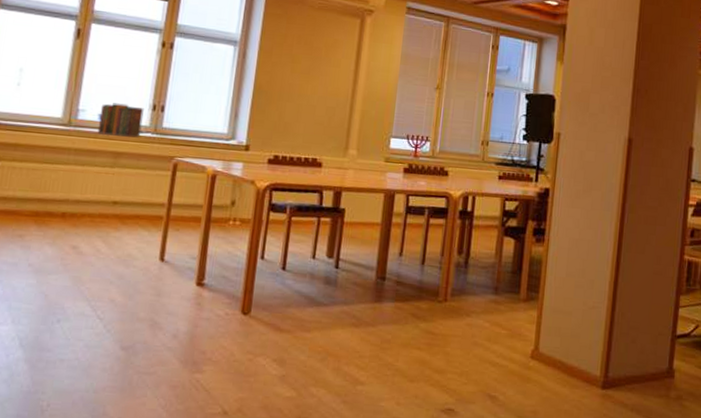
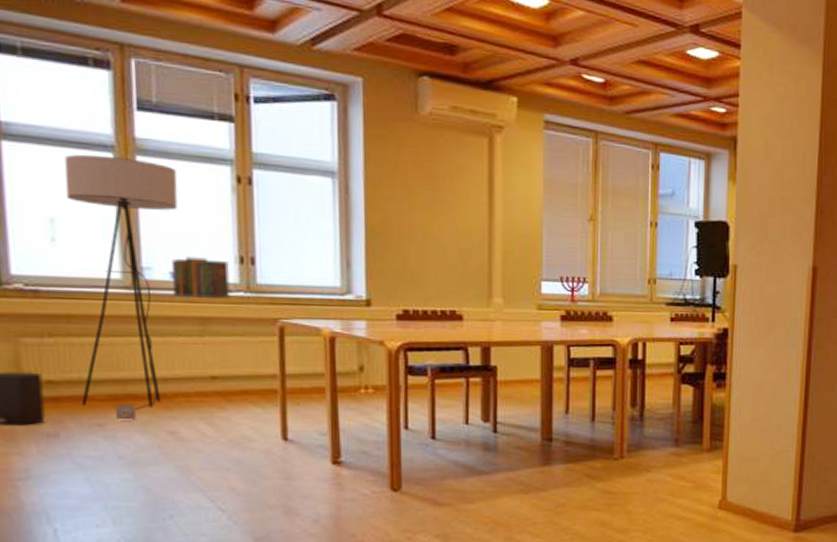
floor lamp: none [10,21,119,234] -> present [65,154,178,420]

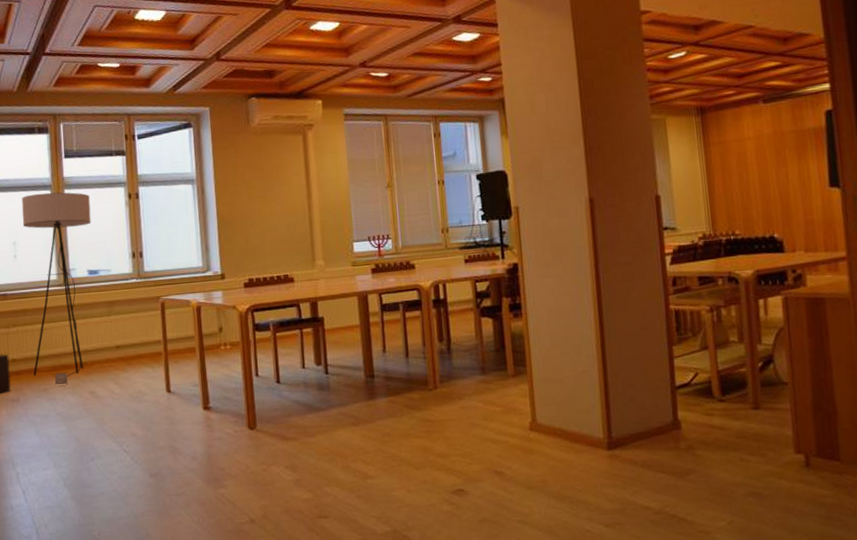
books: present [171,257,230,299] -> none [88,256,127,289]

